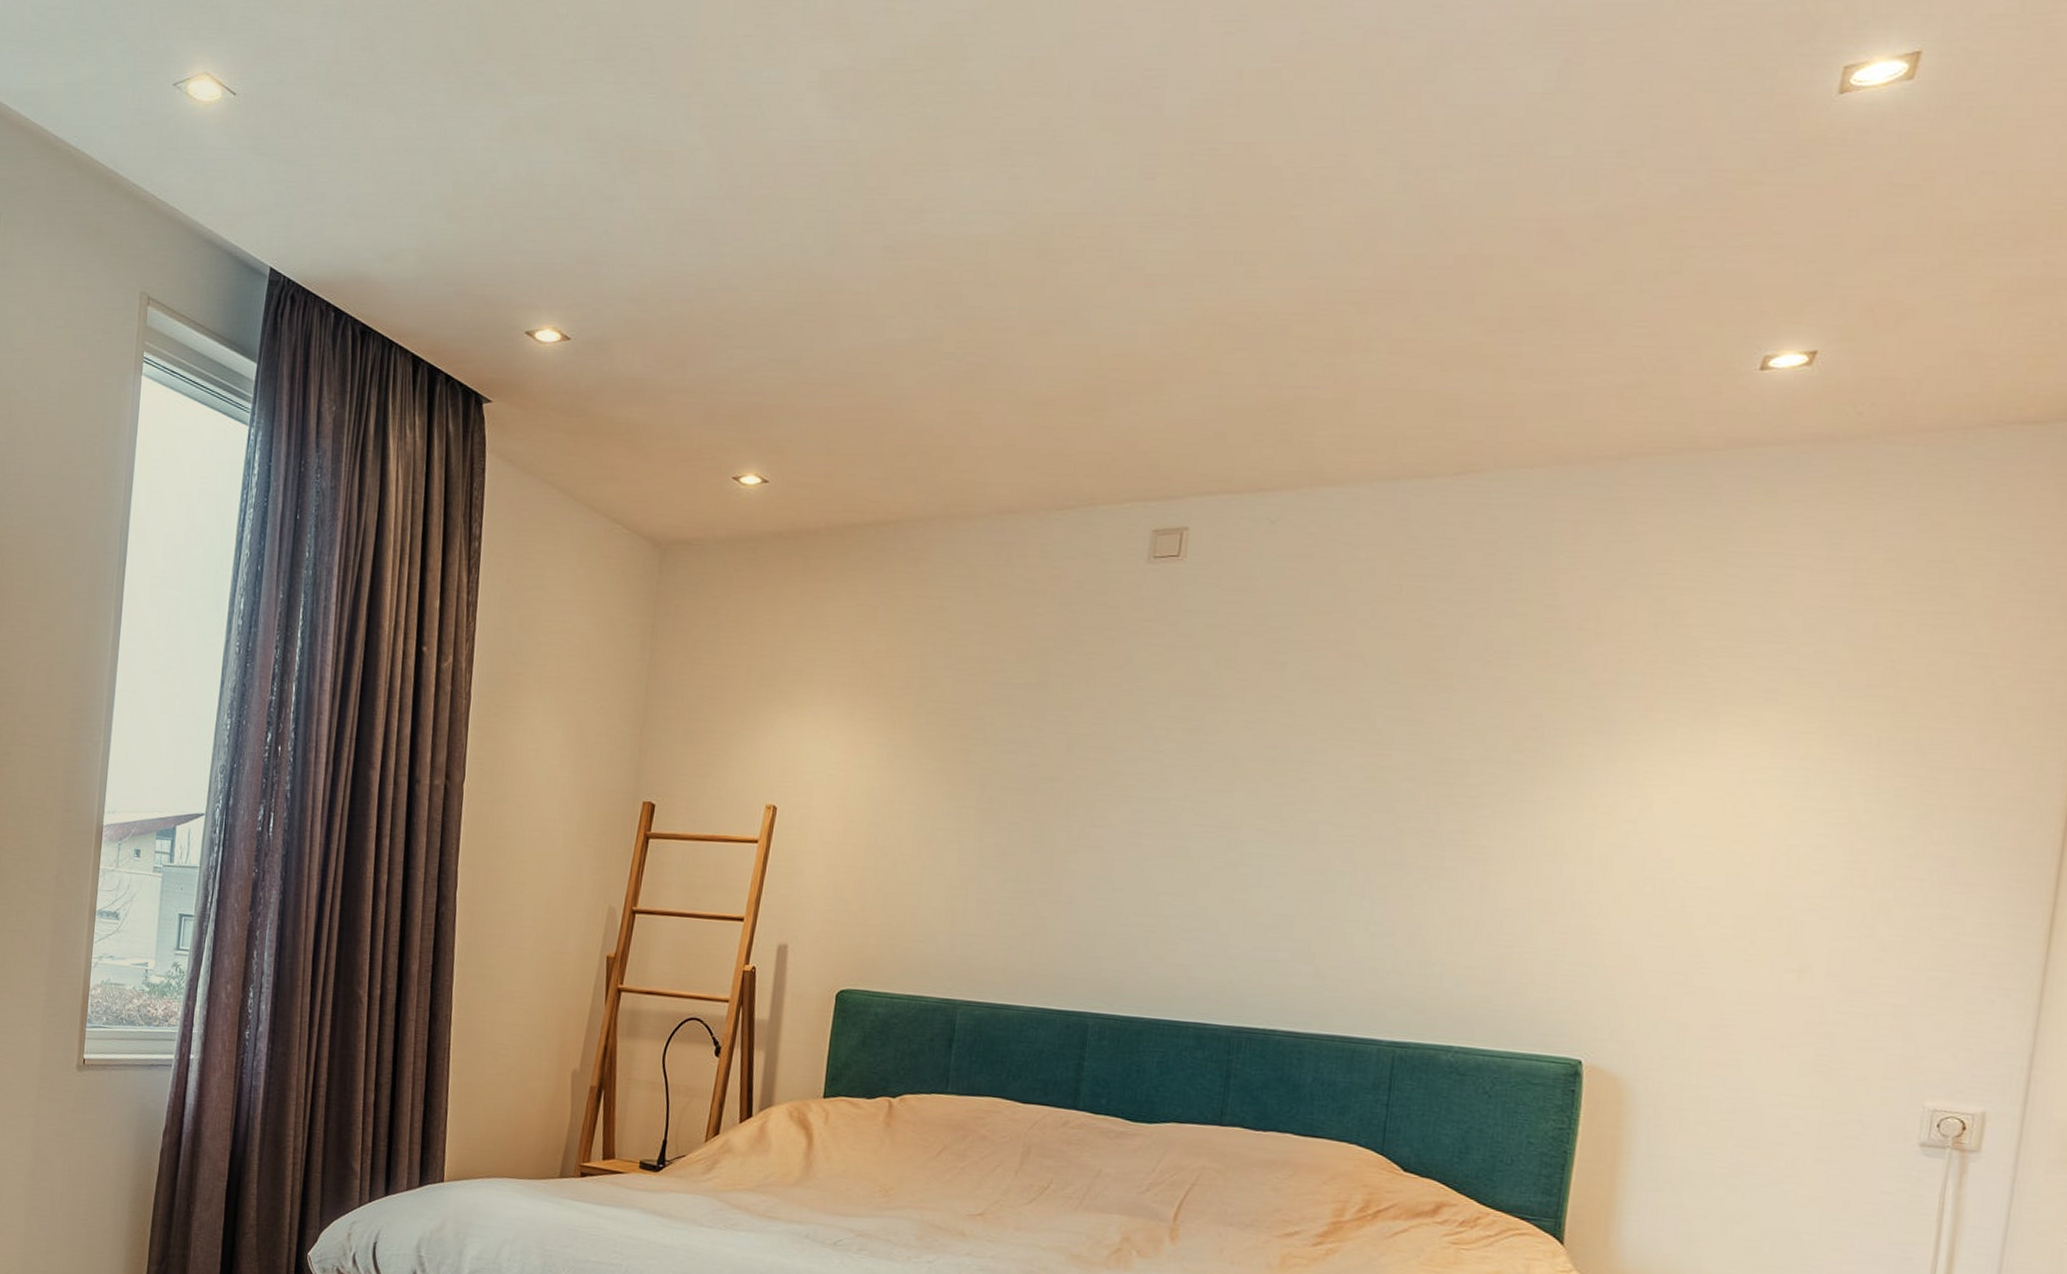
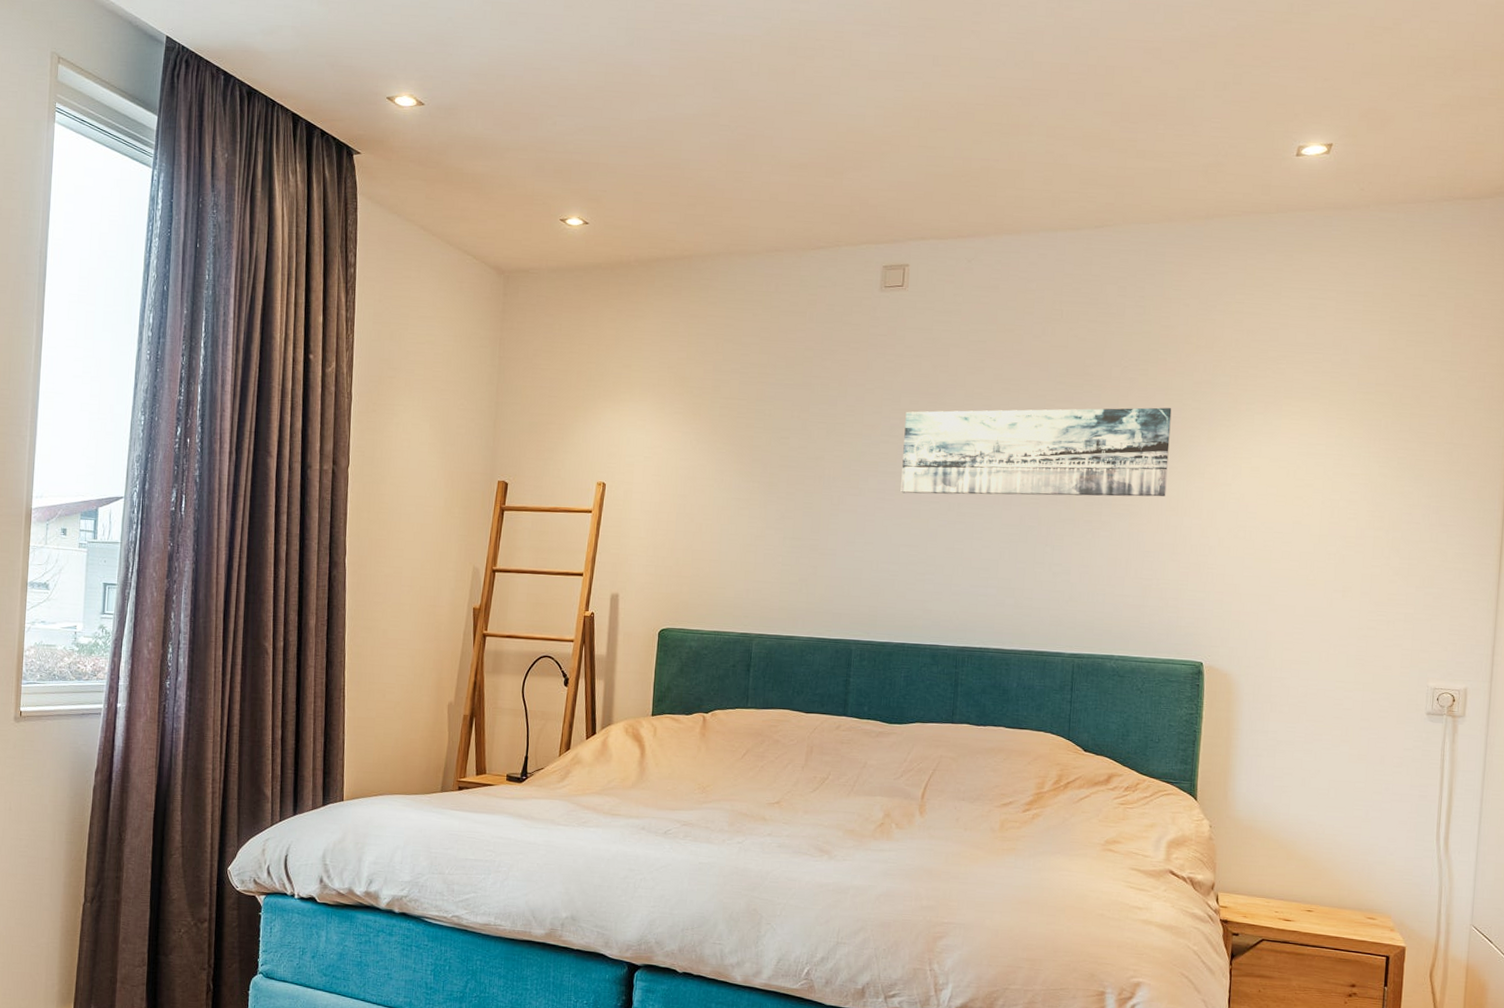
wall art: none [1163,716,1554,837] -> present [900,407,1172,497]

